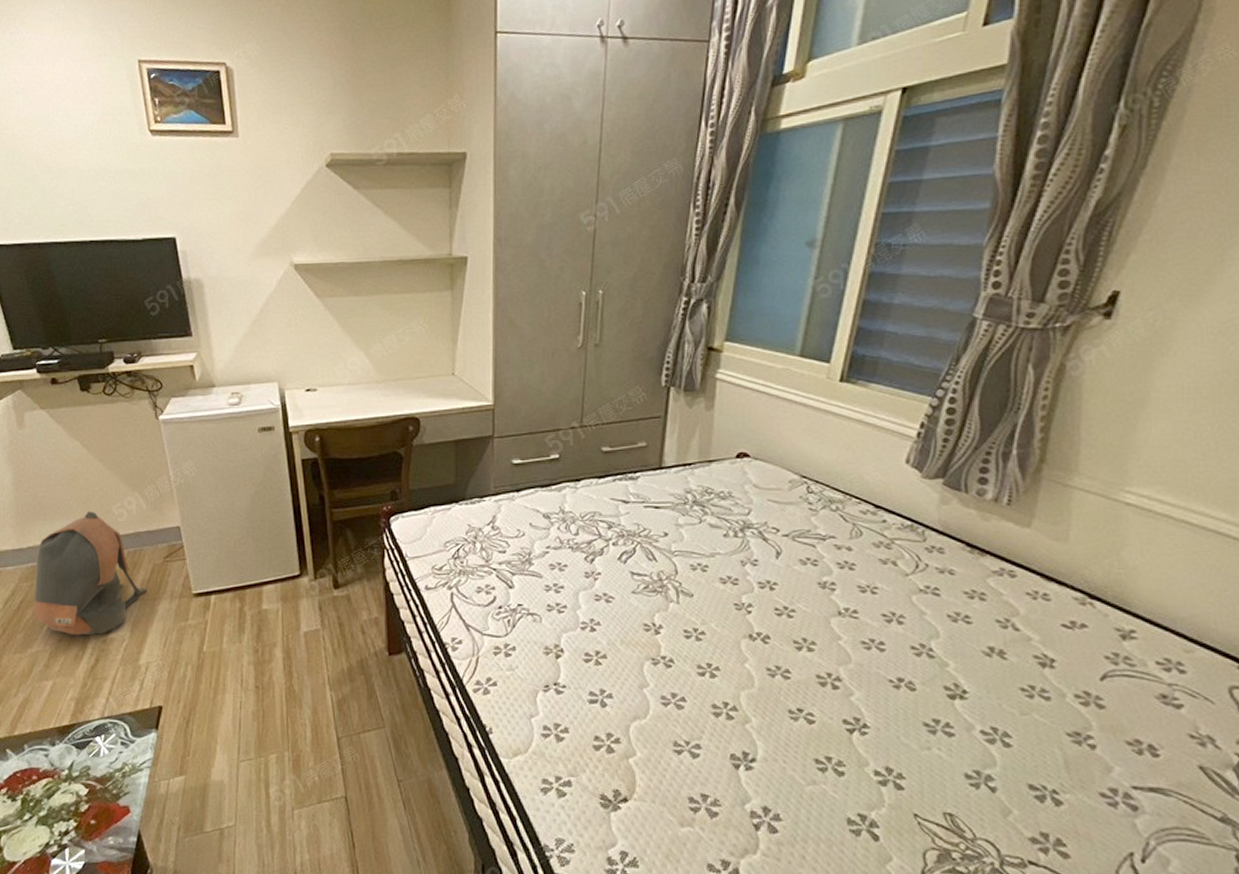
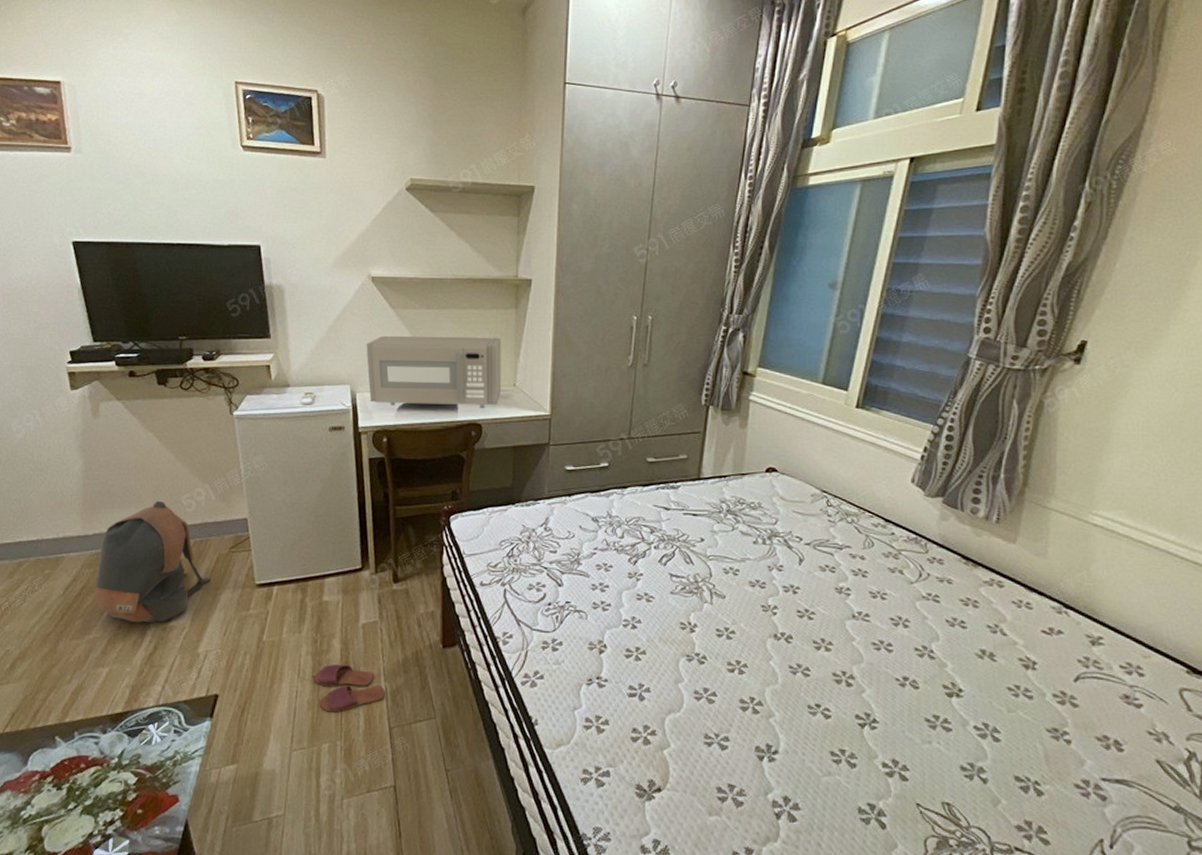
slippers: none [257,673,331,723] -> present [314,664,385,713]
microwave: none [292,322,440,403] -> present [366,335,502,408]

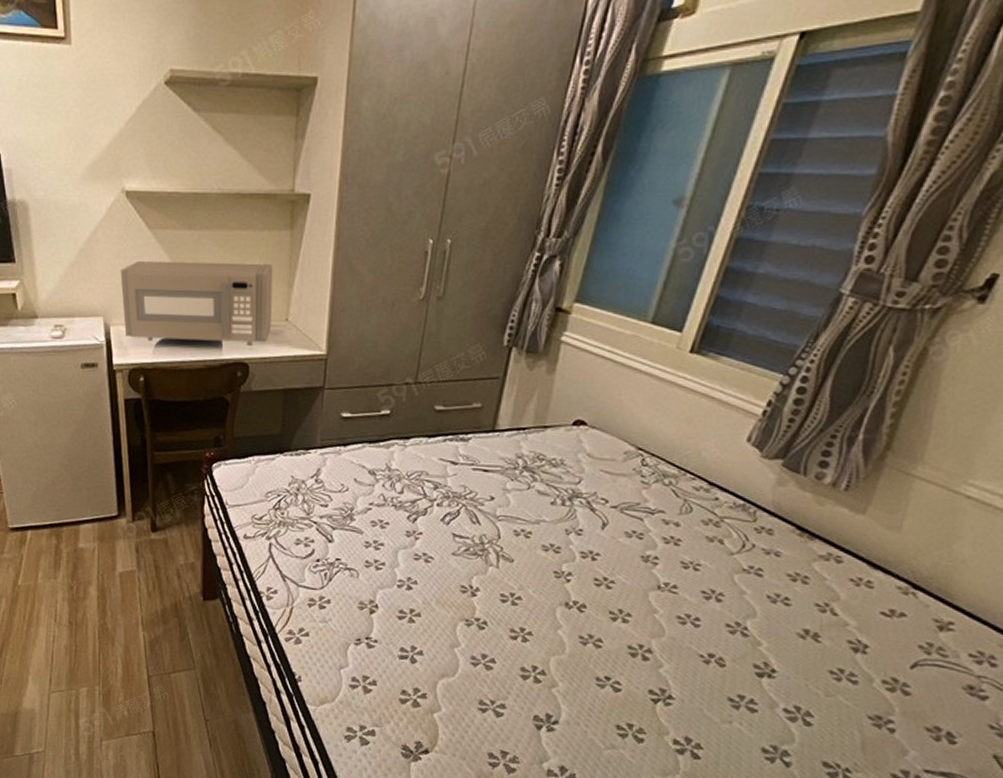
slippers: present [314,664,385,713] -> none [71,611,143,659]

